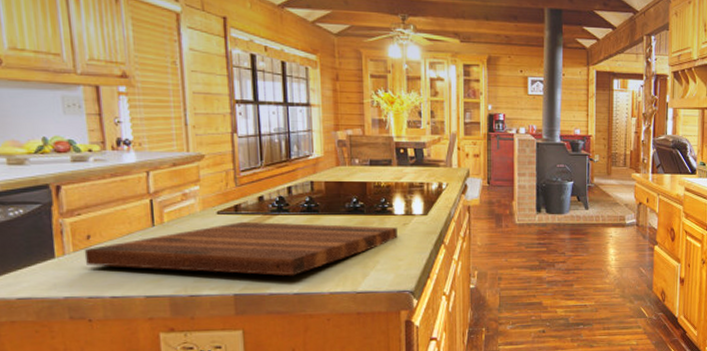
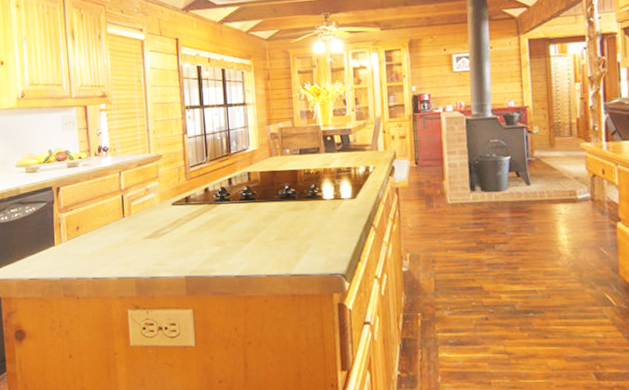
cutting board: present [84,221,398,276] -> none [74,211,328,260]

